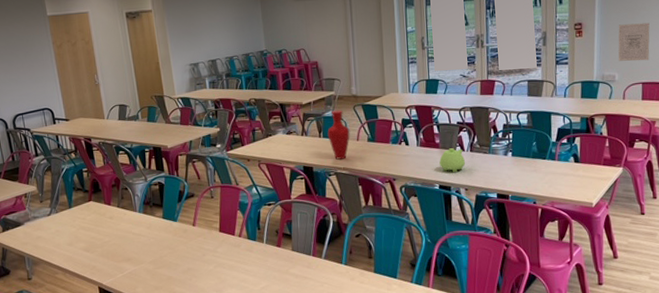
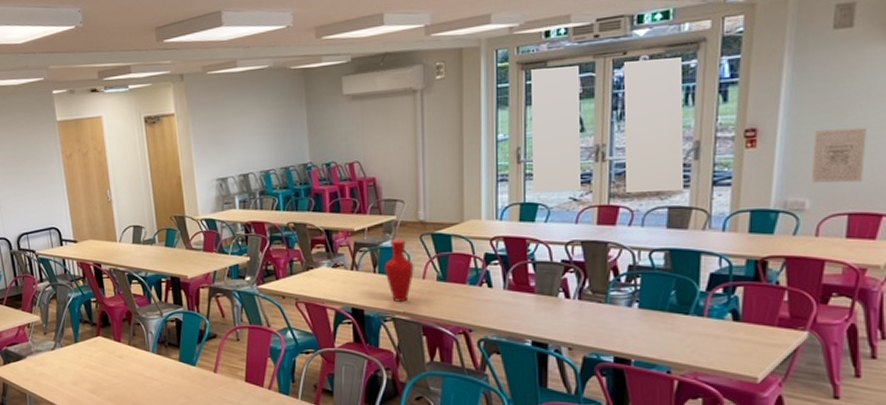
teapot: present [439,148,466,173] -> none [534,294,571,327]

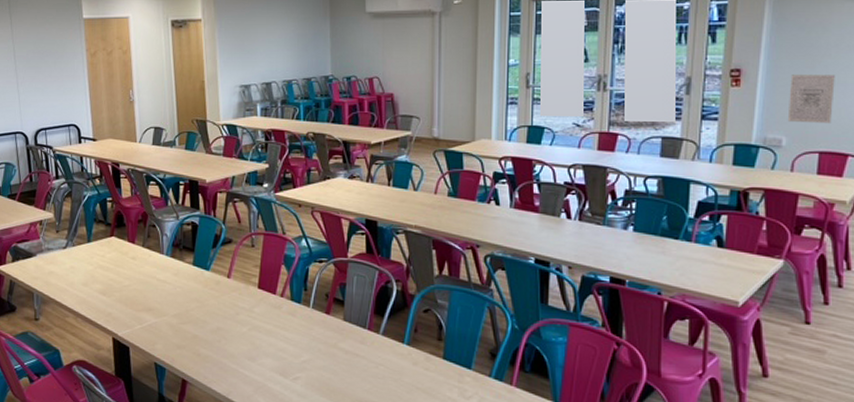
vase: present [384,239,414,302] -> none [398,154,427,215]

